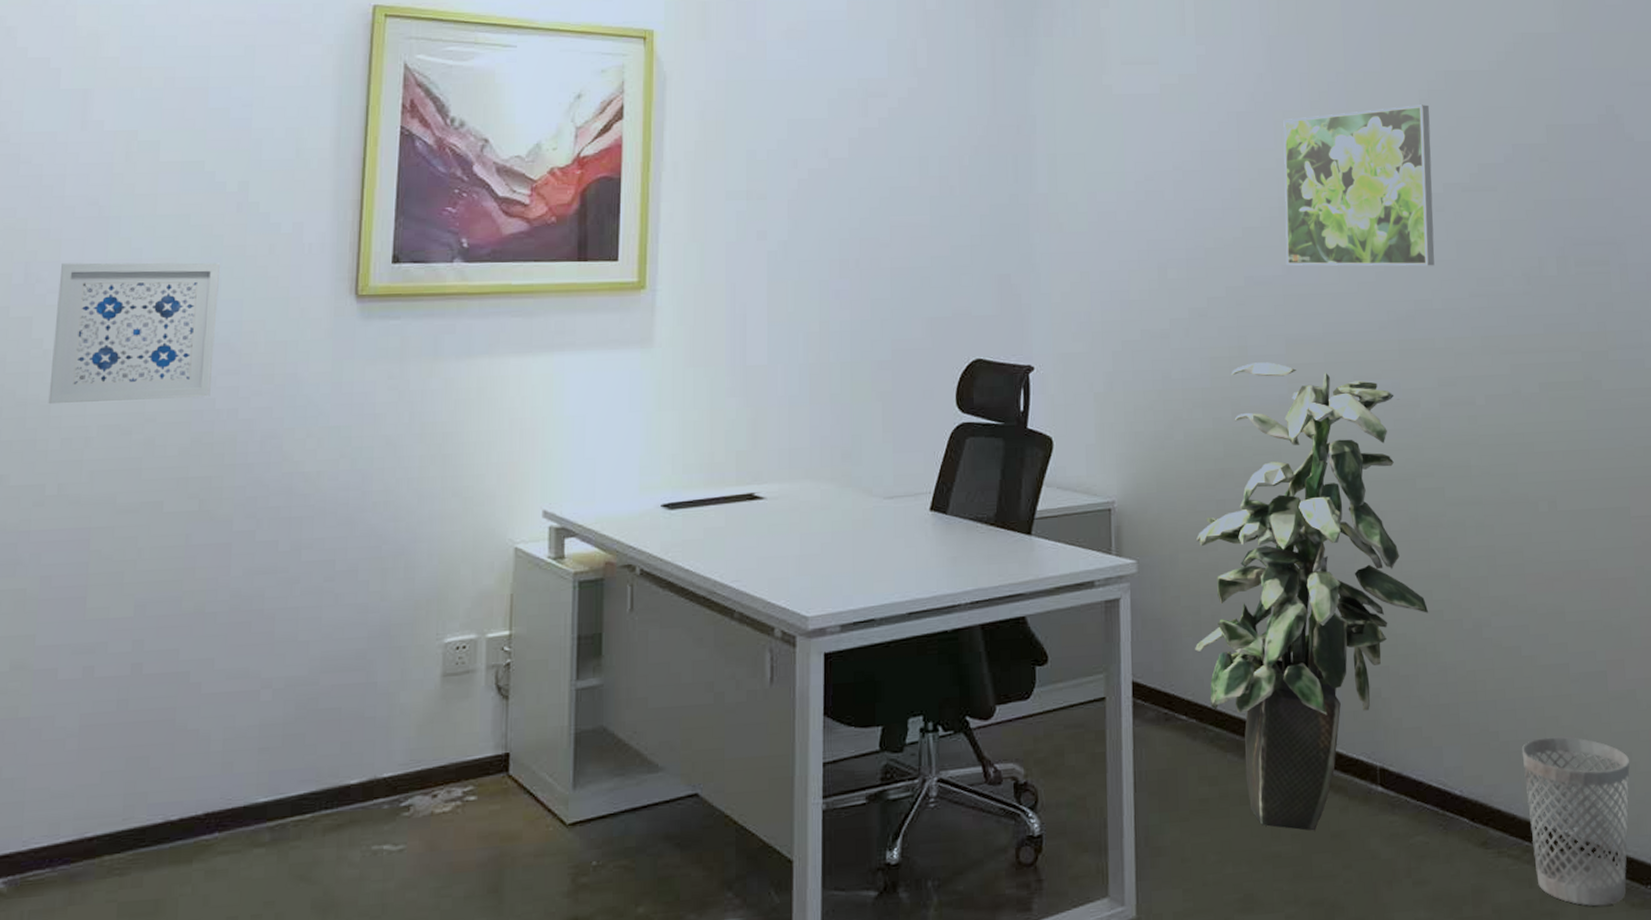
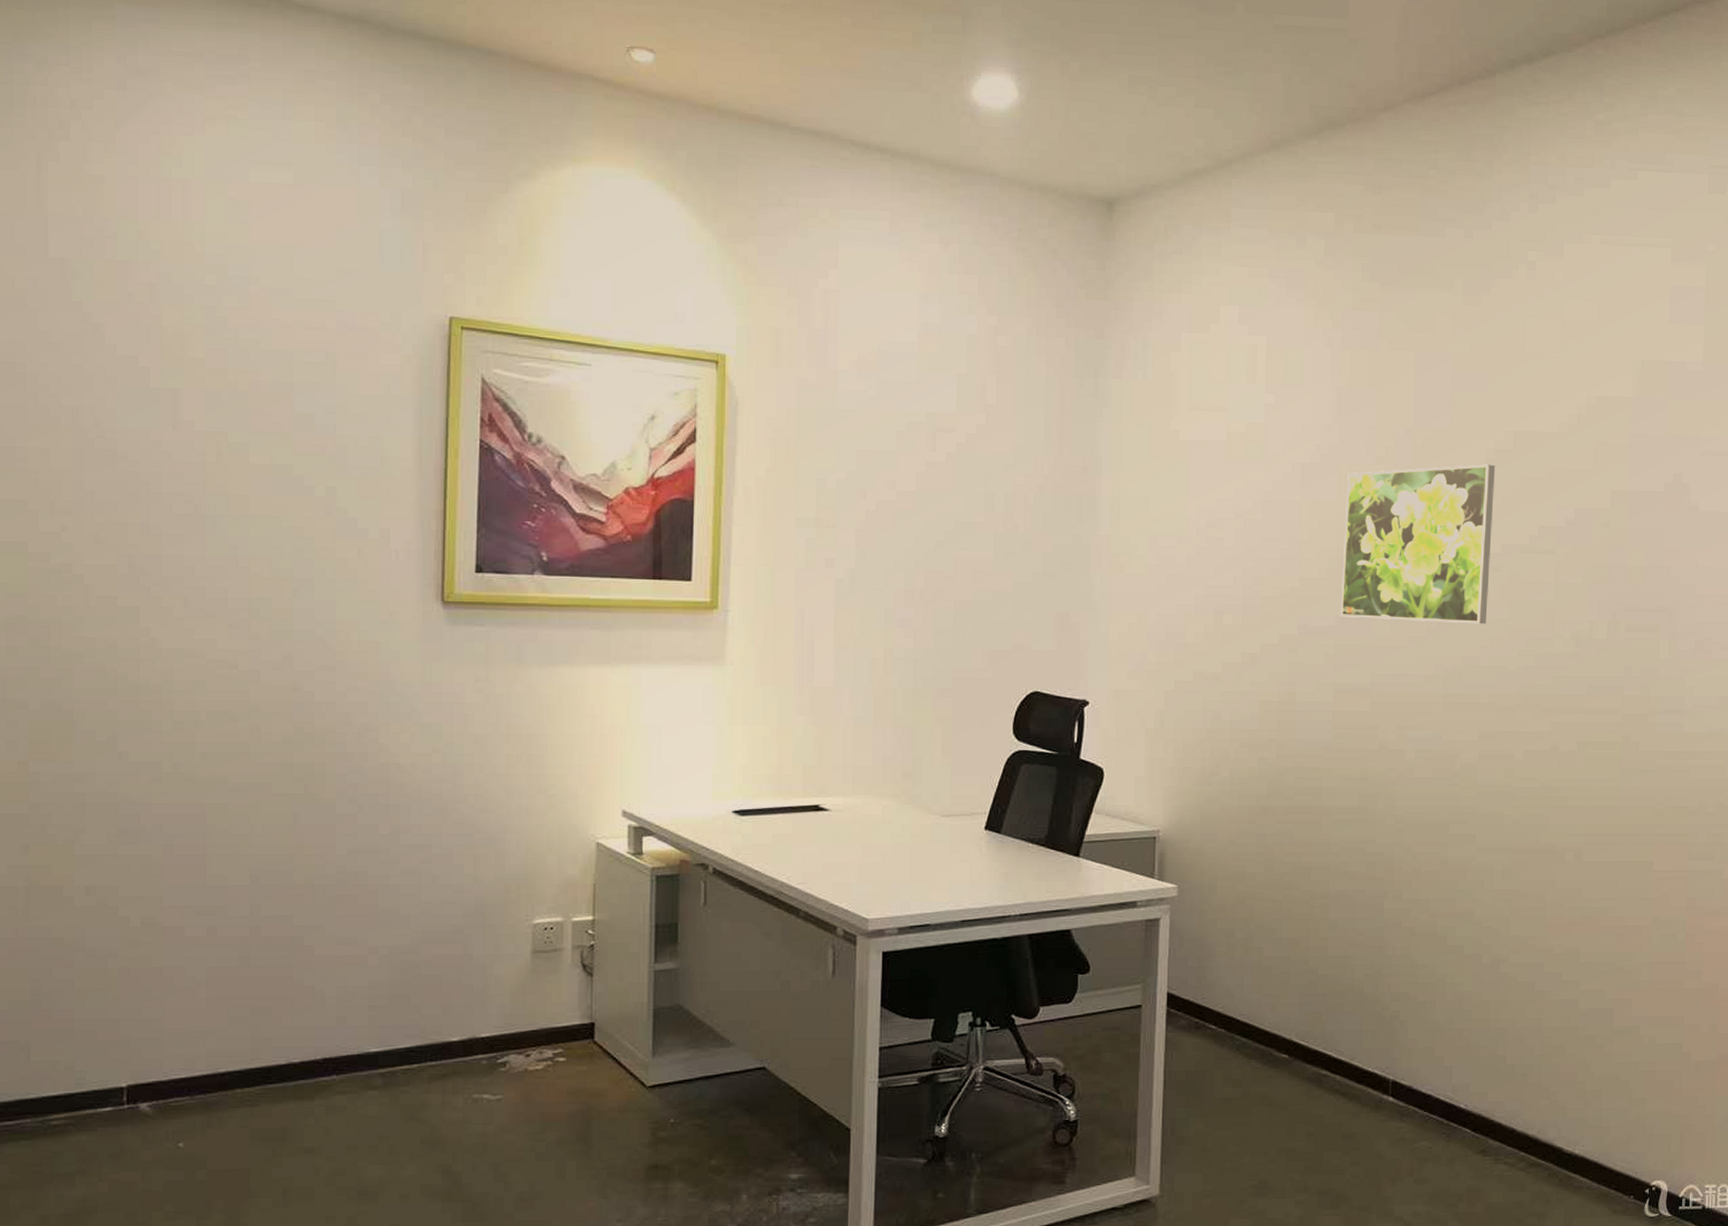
wall art: present [48,262,220,405] -> none [159,557,312,690]
indoor plant: present [1195,362,1429,831] -> none [1228,708,1451,1132]
wastebasket: present [1521,737,1630,906] -> none [1526,1063,1626,1211]

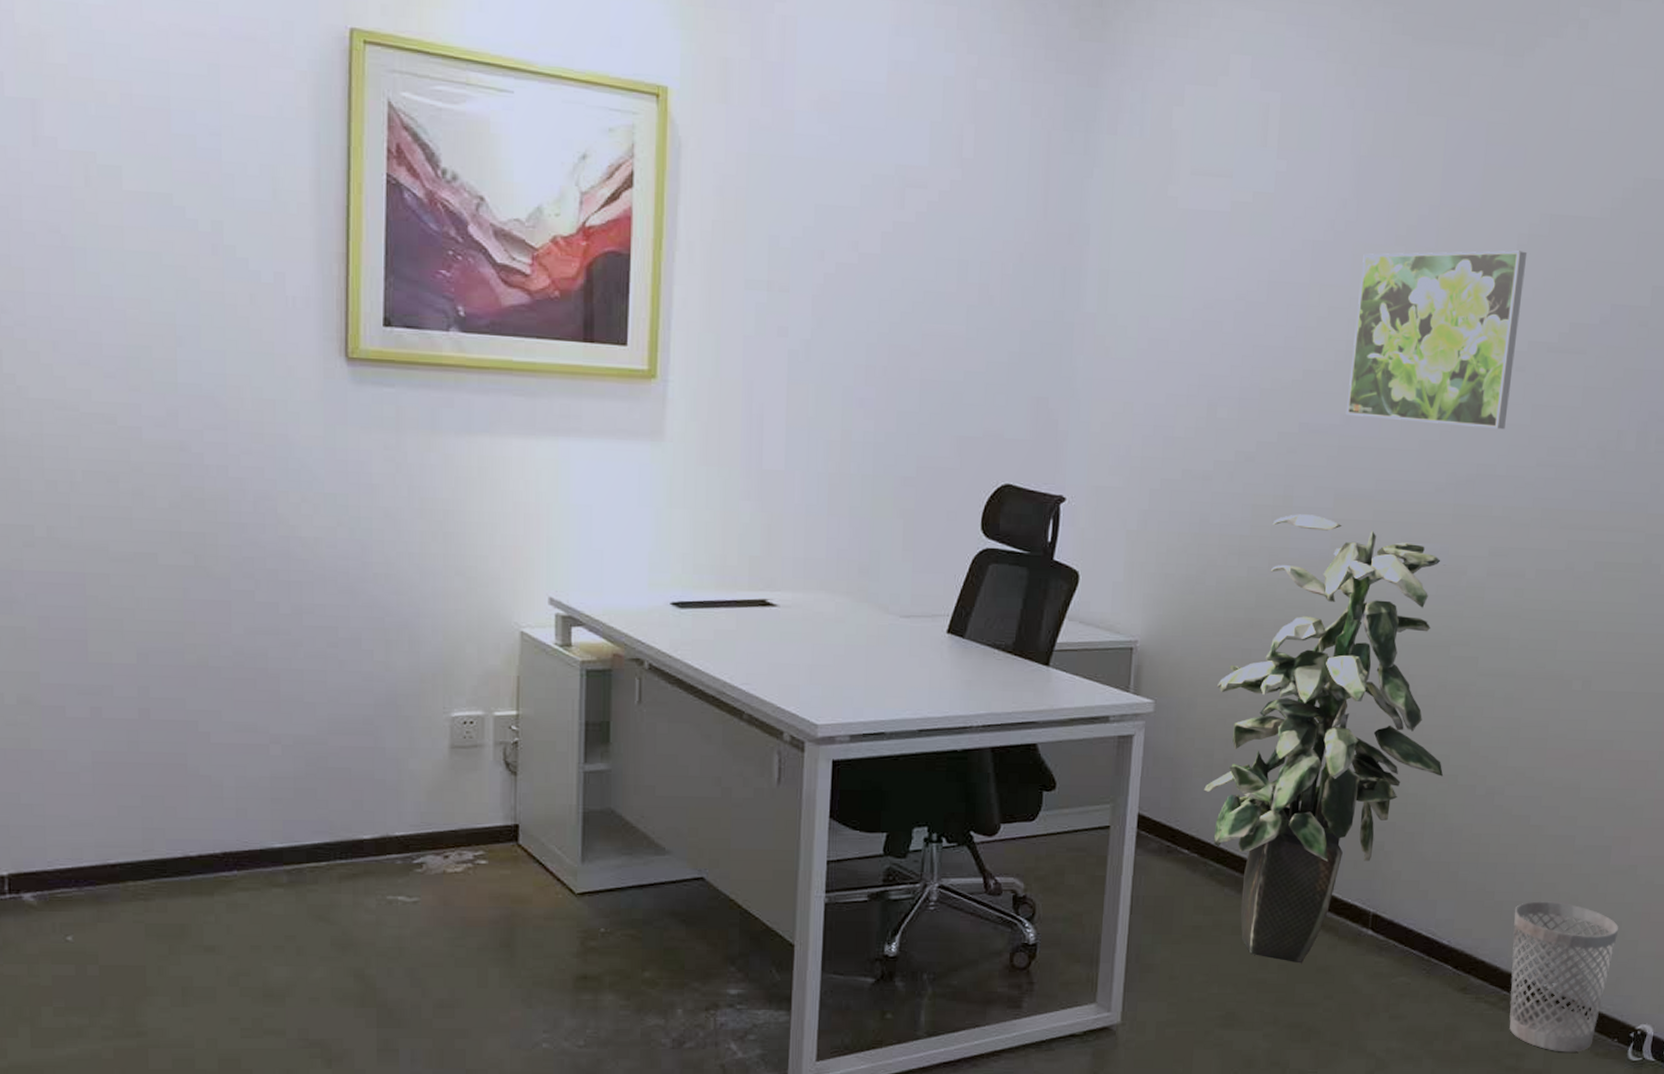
indoor plant: none [1228,708,1451,1132] -> present [1204,514,1446,964]
wastebasket: none [1526,1063,1626,1211] -> present [1509,901,1618,1052]

